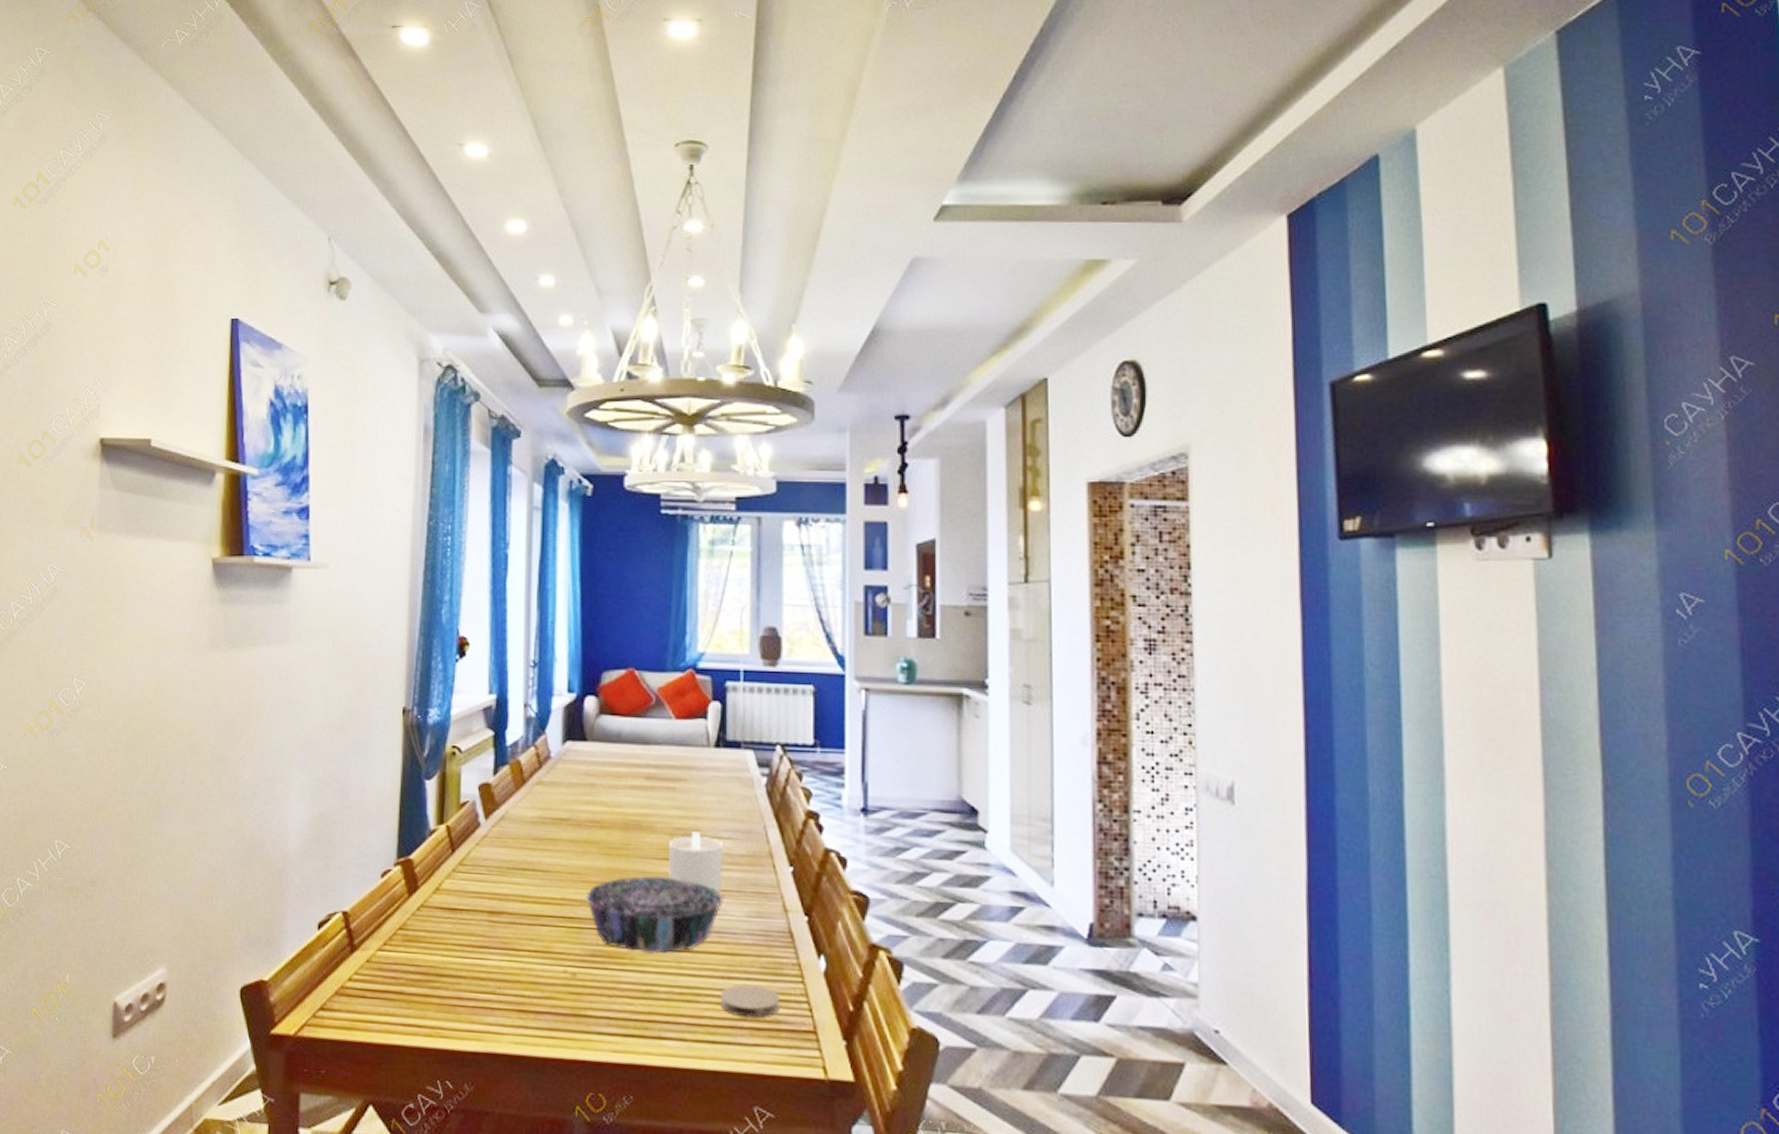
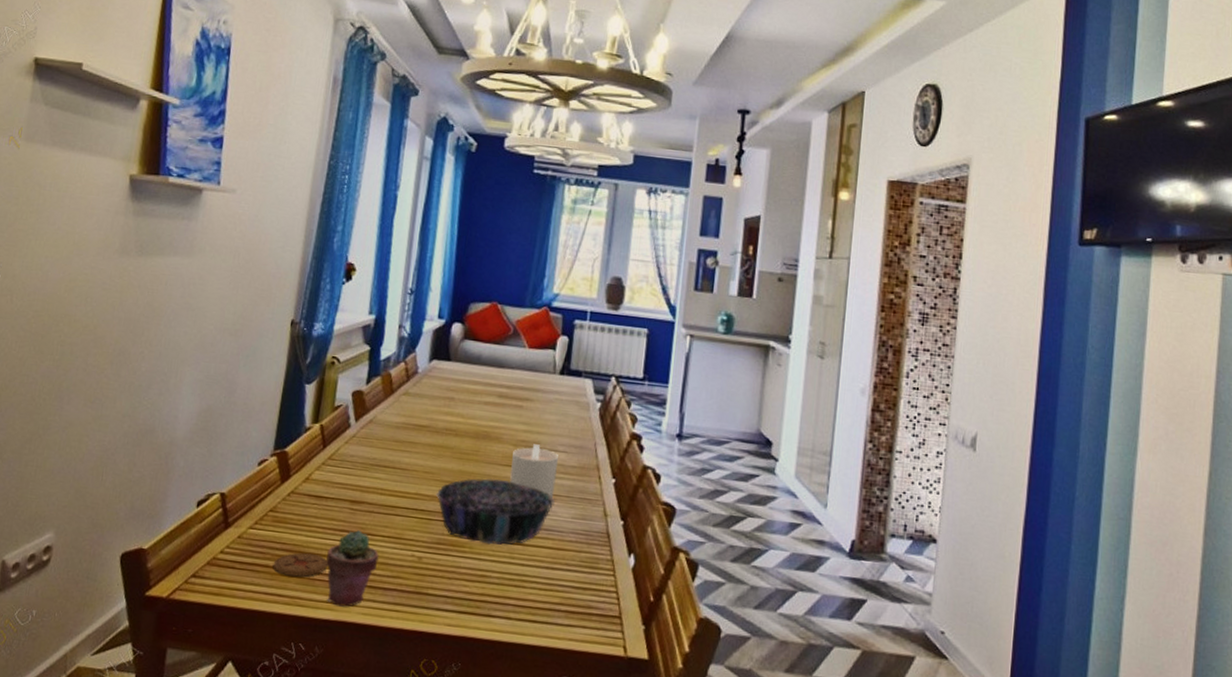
coaster: none [408,975,469,1004] -> present [273,552,328,577]
potted succulent: none [468,945,527,1036] -> present [326,530,379,607]
coaster: present [720,984,781,1018] -> none [542,574,594,603]

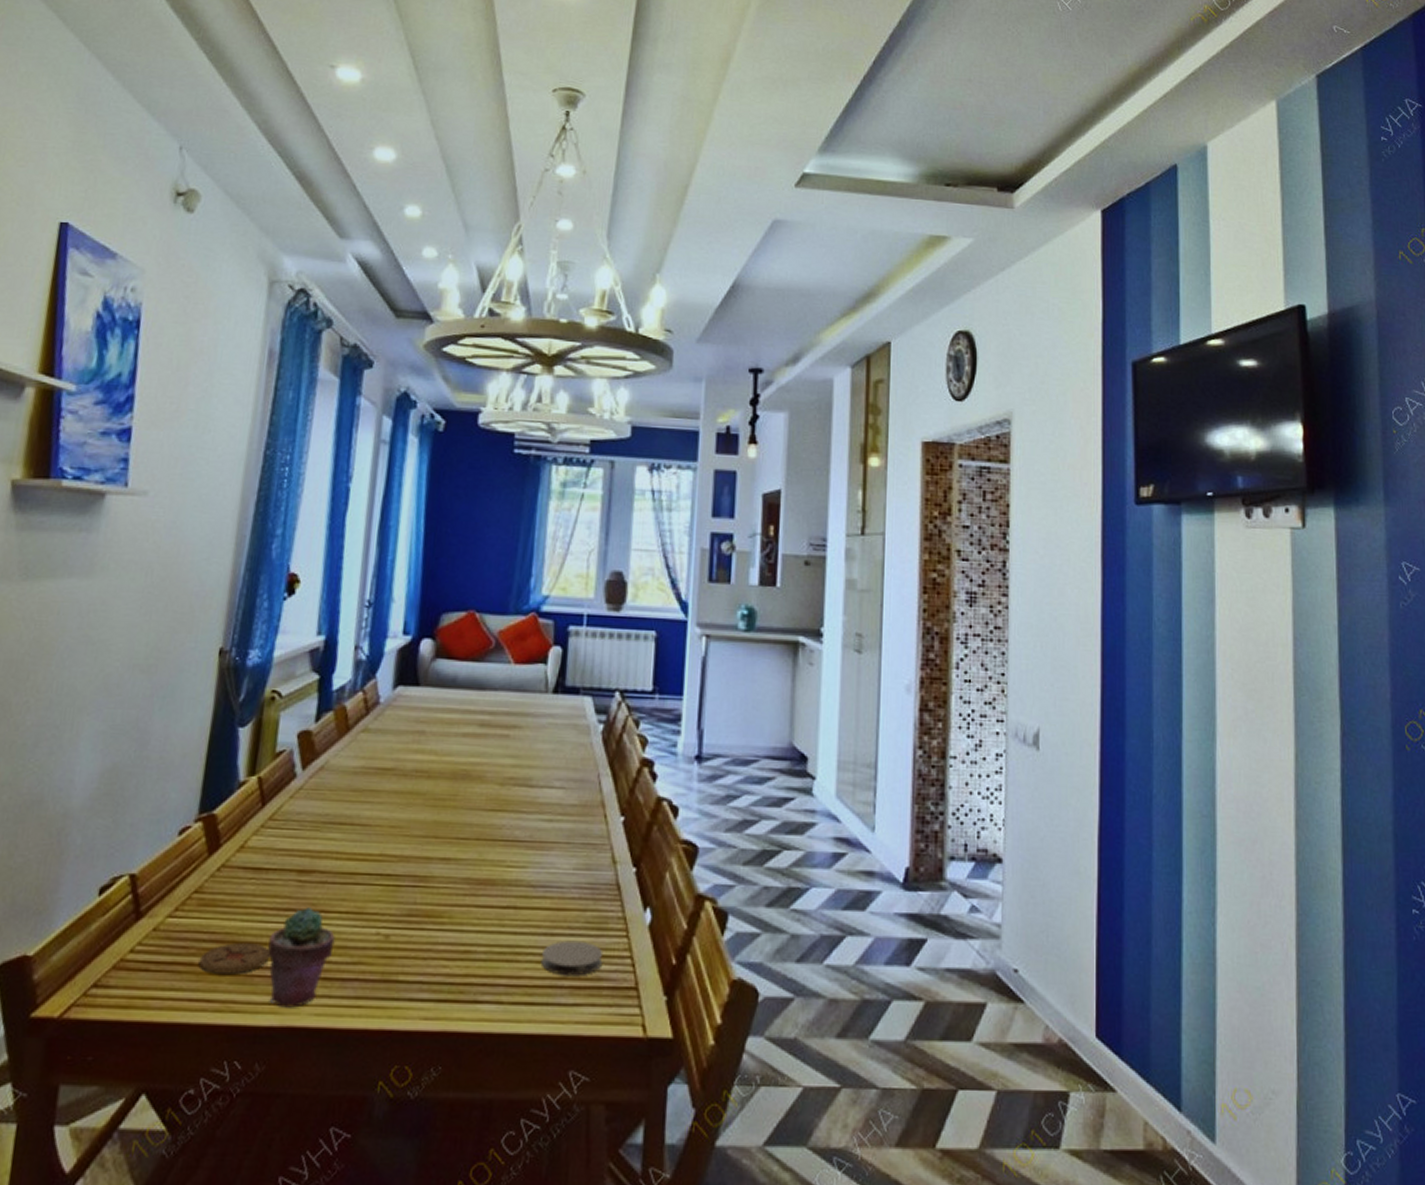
decorative bowl: present [435,478,555,545] -> none [405,827,552,911]
candle: present [510,444,558,498] -> none [496,781,555,847]
coaster: none [542,574,594,603] -> present [540,940,604,976]

